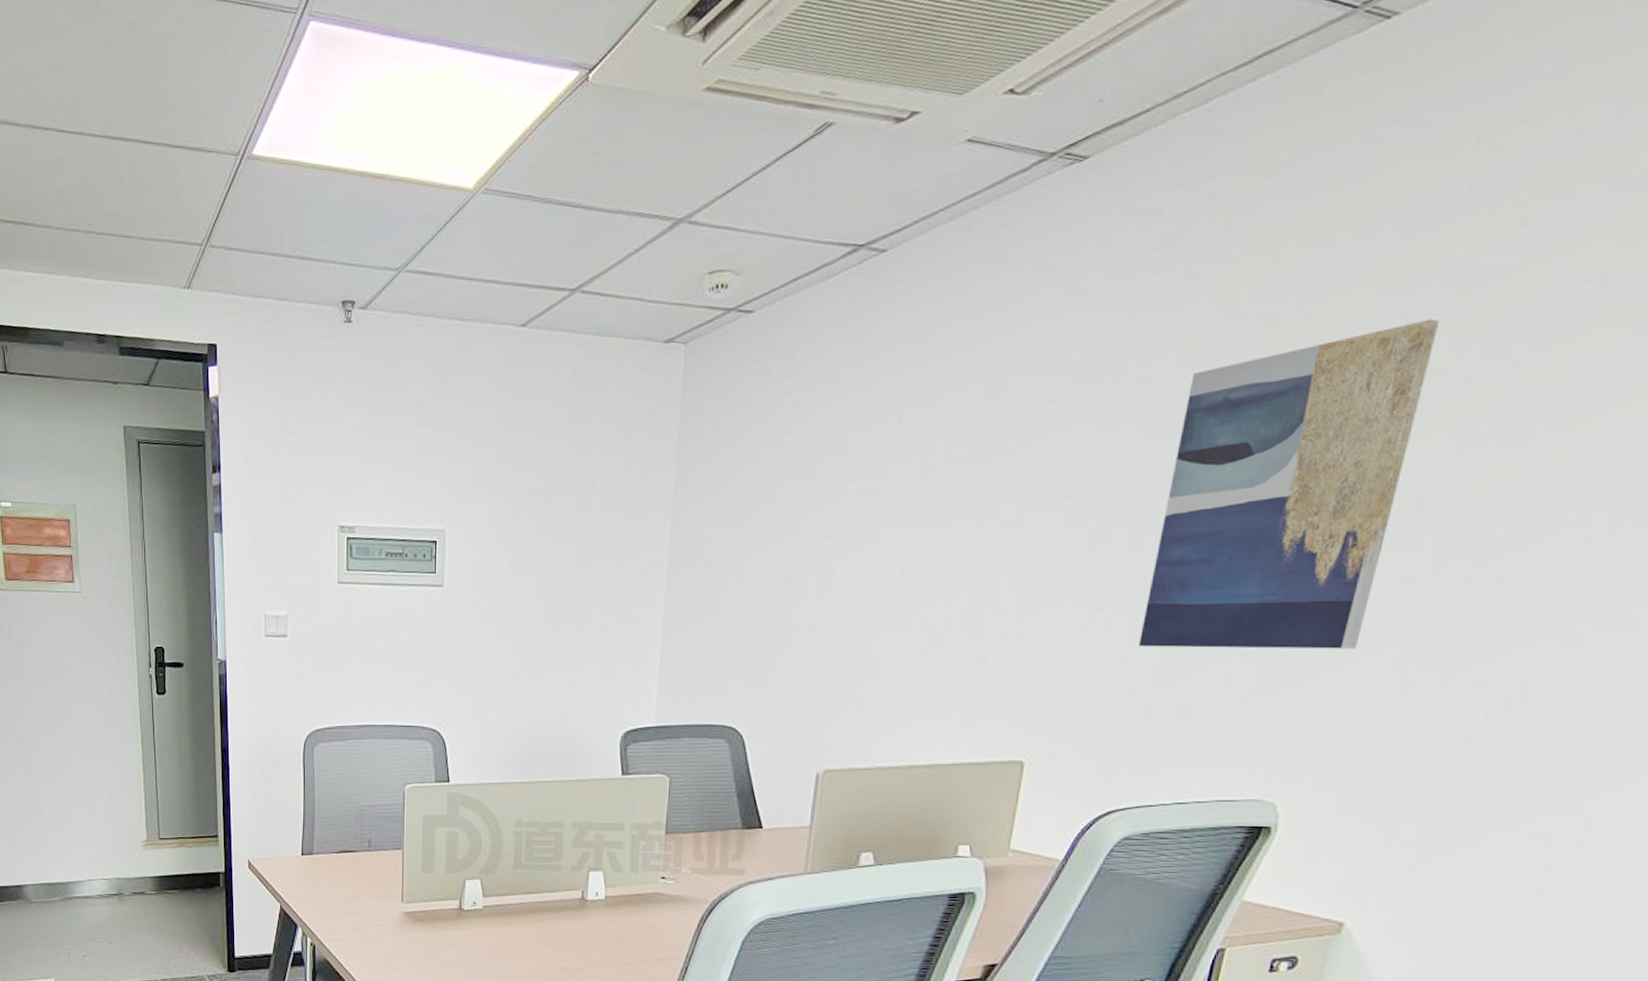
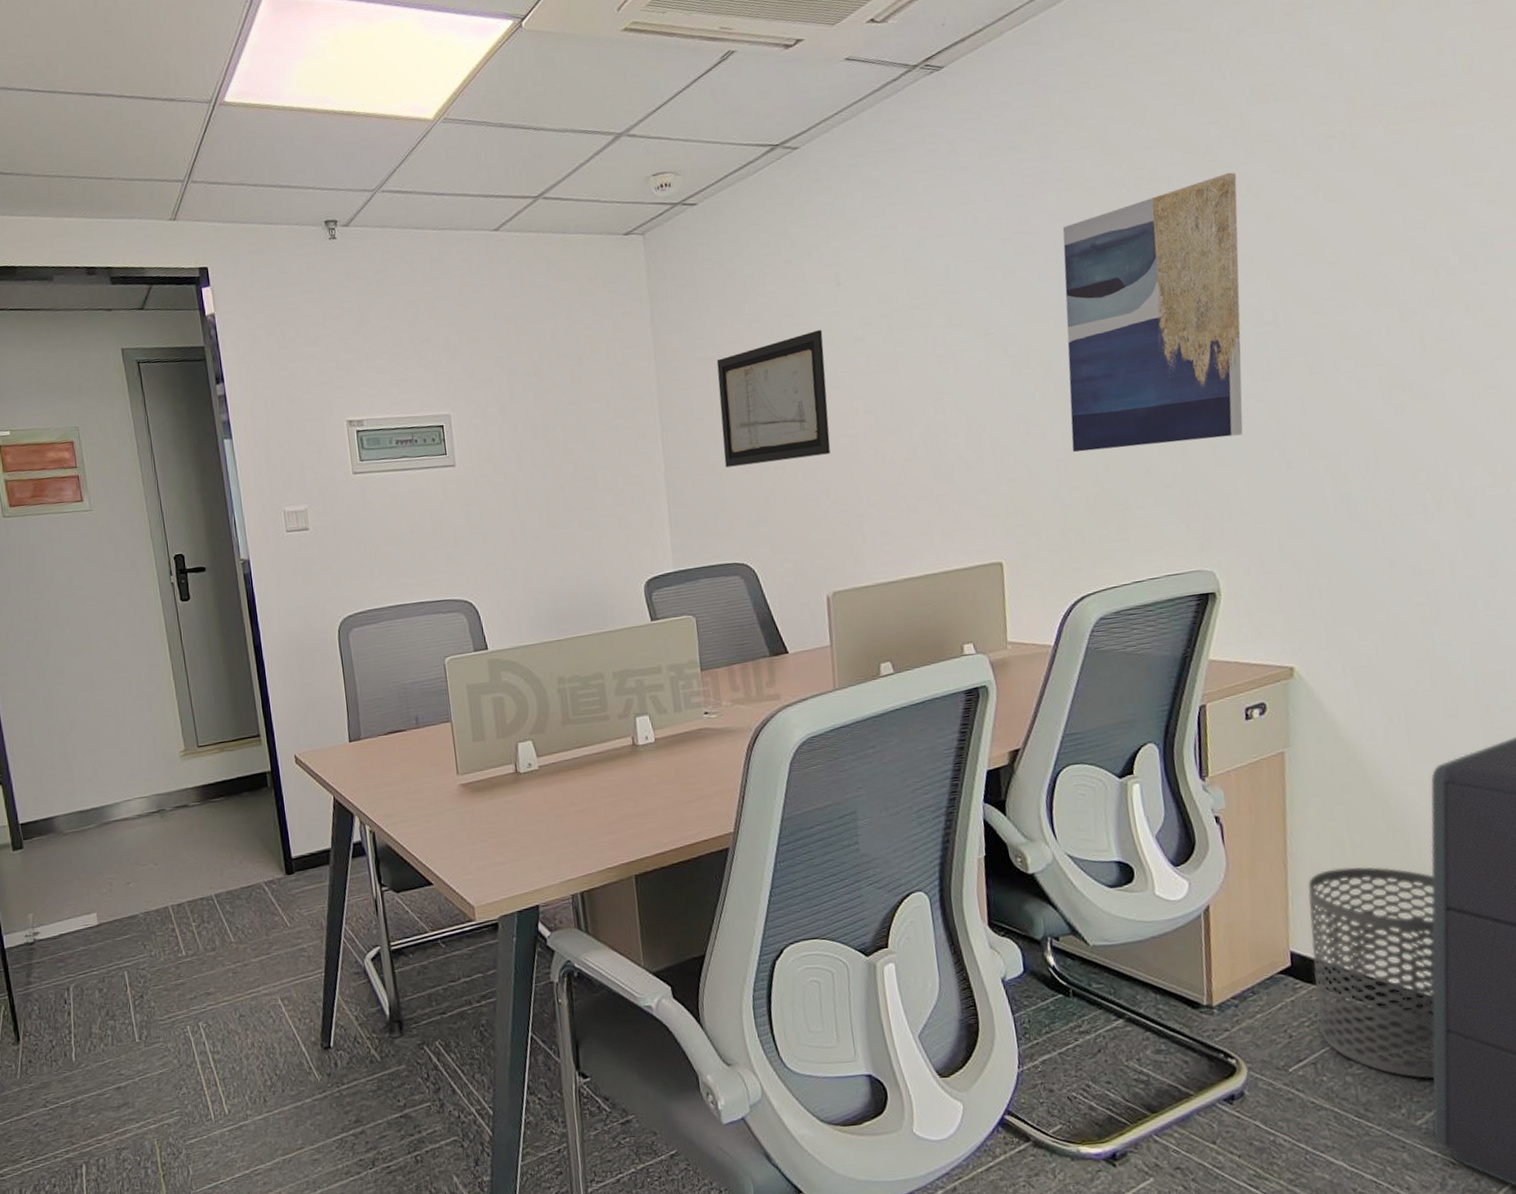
wall art: none [731,474,871,620] -> present [716,330,831,468]

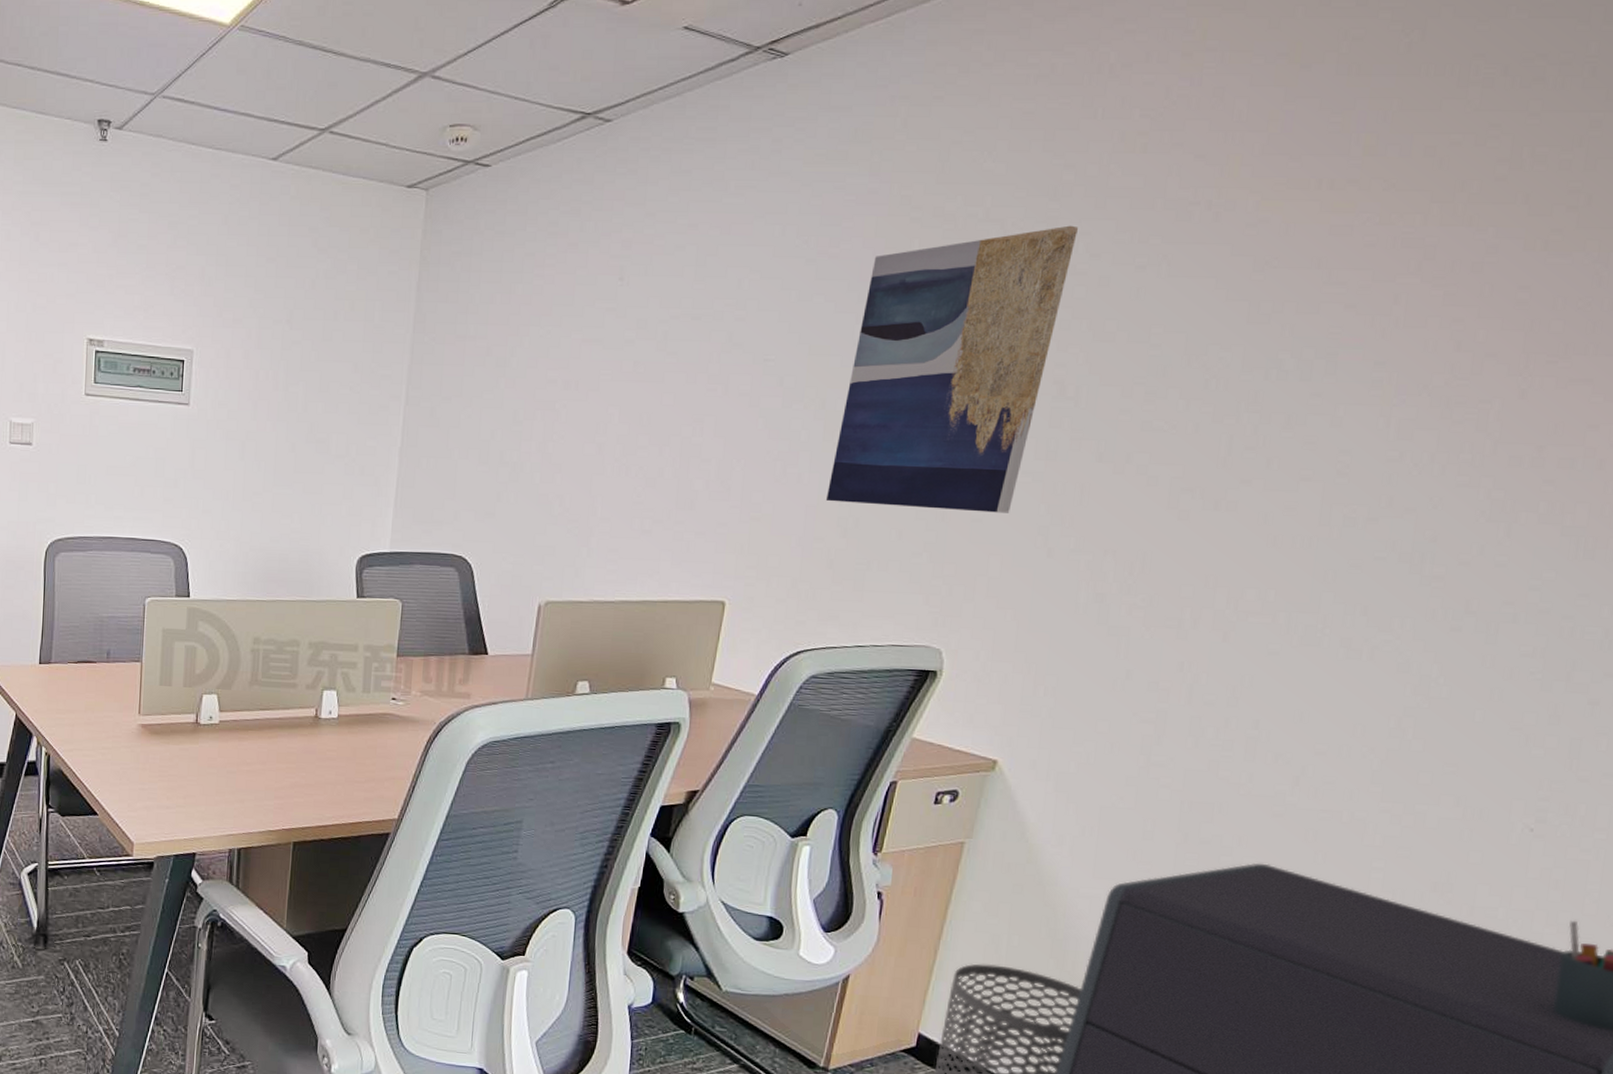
wall art: present [716,330,831,468] -> none [463,325,594,459]

